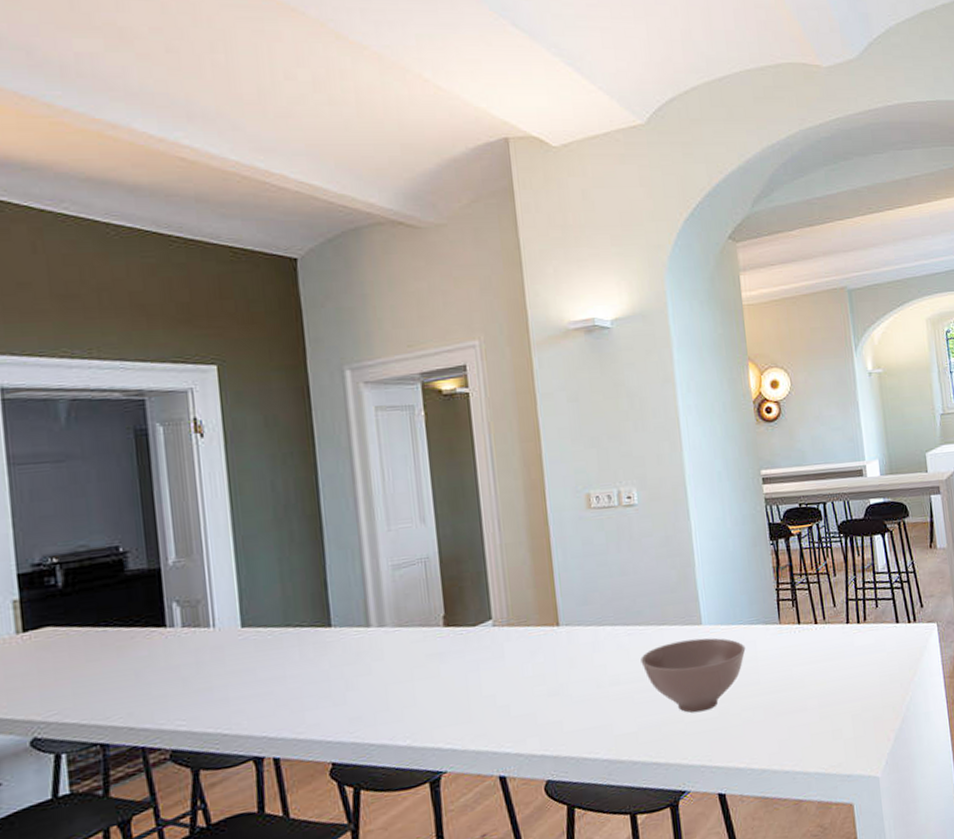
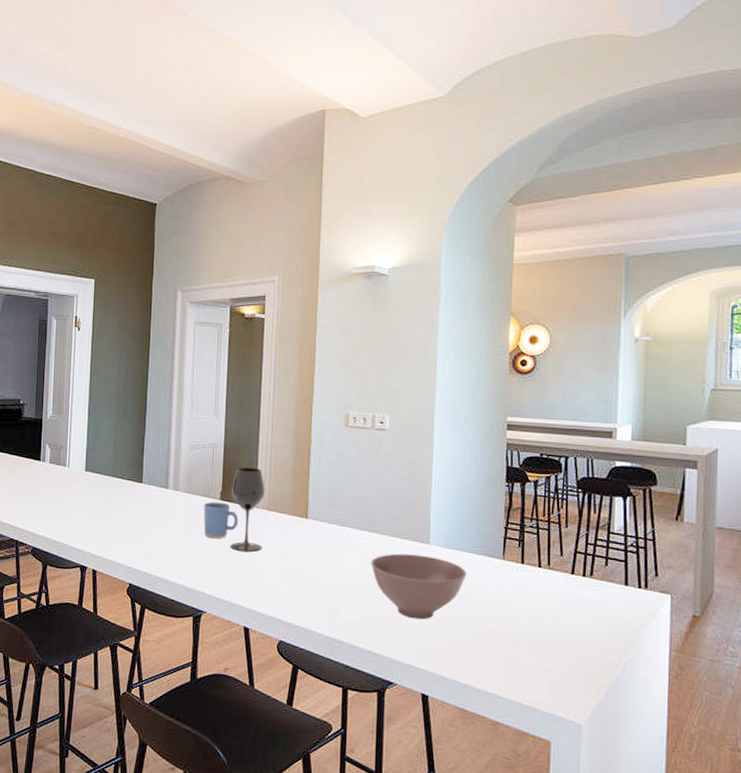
mug: none [423,628,473,677] -> present [203,502,239,539]
wineglass: none [457,577,508,685] -> present [230,467,265,552]

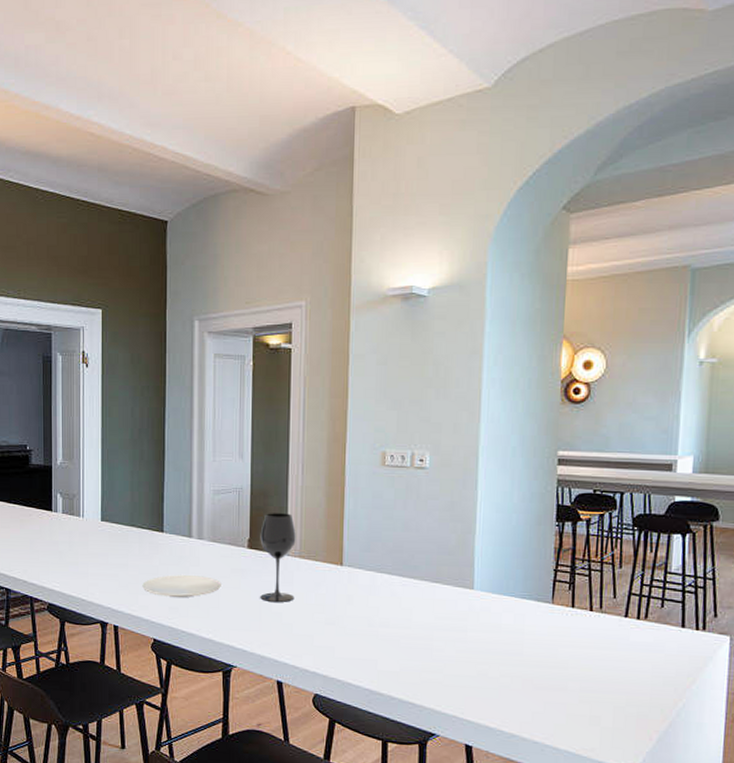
plate: none [121,523,194,546] -> present [142,575,221,598]
mug: present [203,502,239,539] -> none [231,550,269,590]
bowl: present [371,553,467,620] -> none [411,600,514,669]

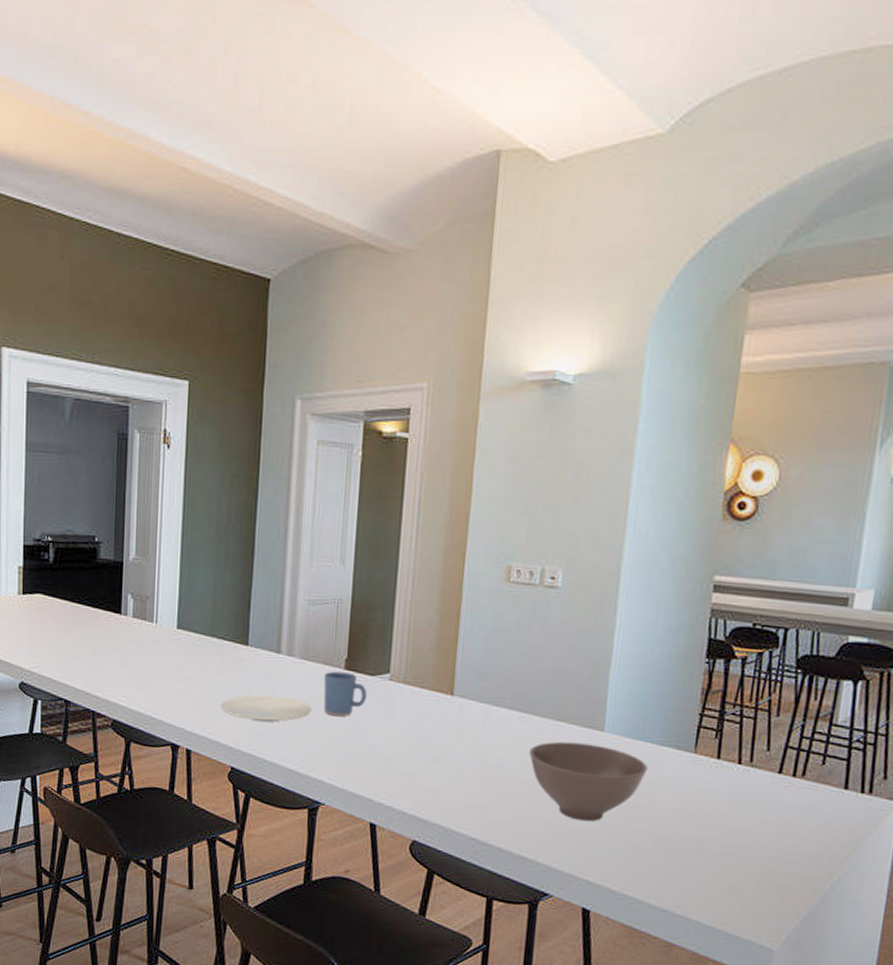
mug: none [231,550,269,590] -> present [323,671,368,717]
wineglass: present [260,513,296,602] -> none [356,629,402,734]
bowl: none [411,600,514,669] -> present [529,741,648,822]

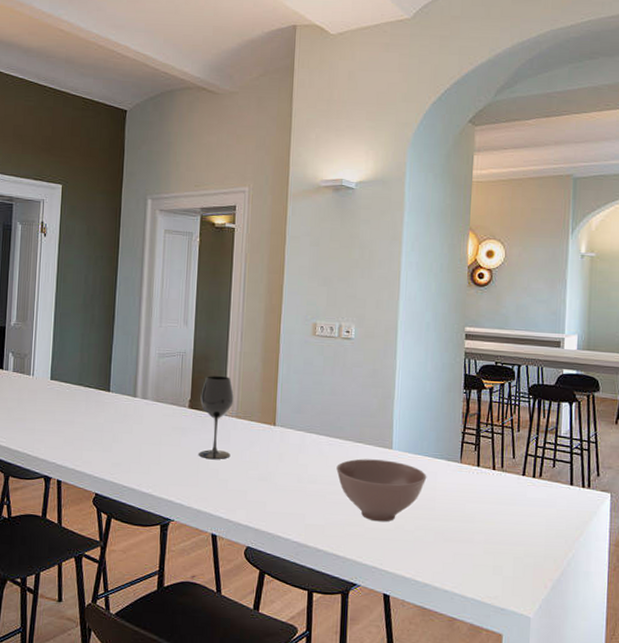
plate: present [221,695,312,723] -> none [87,432,163,455]
mug: present [323,671,368,717] -> none [172,410,208,447]
wineglass: none [356,629,402,734] -> present [199,376,234,459]

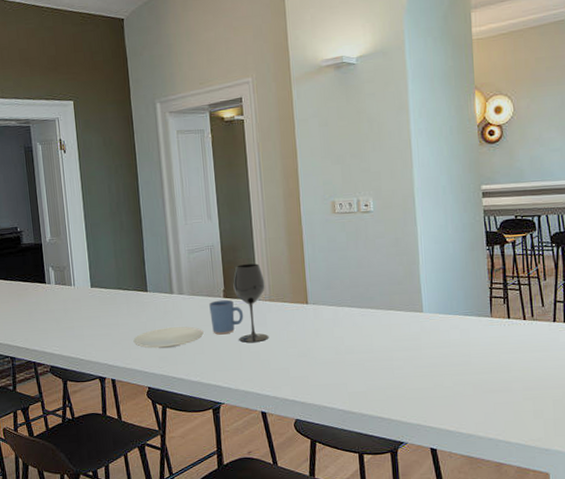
plate: none [87,432,163,455] -> present [133,326,204,349]
mug: none [172,410,208,447] -> present [209,299,244,335]
bowl: present [336,458,427,522] -> none [371,323,460,382]

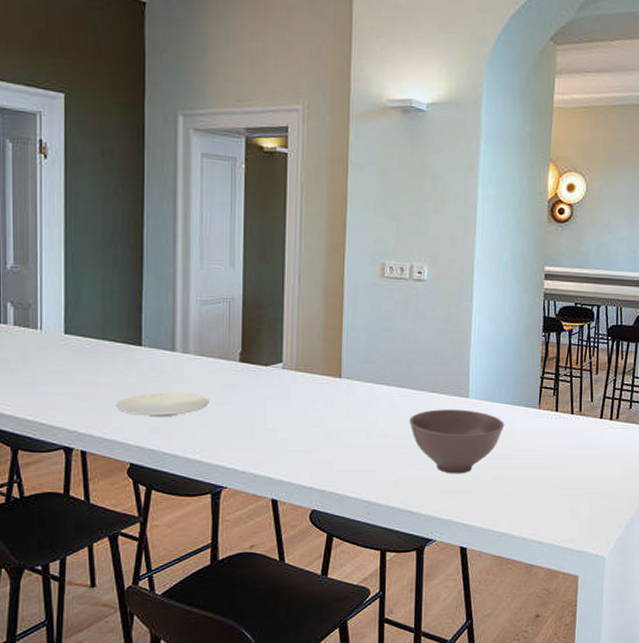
mug: present [209,299,244,335] -> none [220,364,263,406]
wineglass: present [233,263,269,343] -> none [253,324,292,417]
bowl: none [371,323,460,382] -> present [409,409,505,474]

